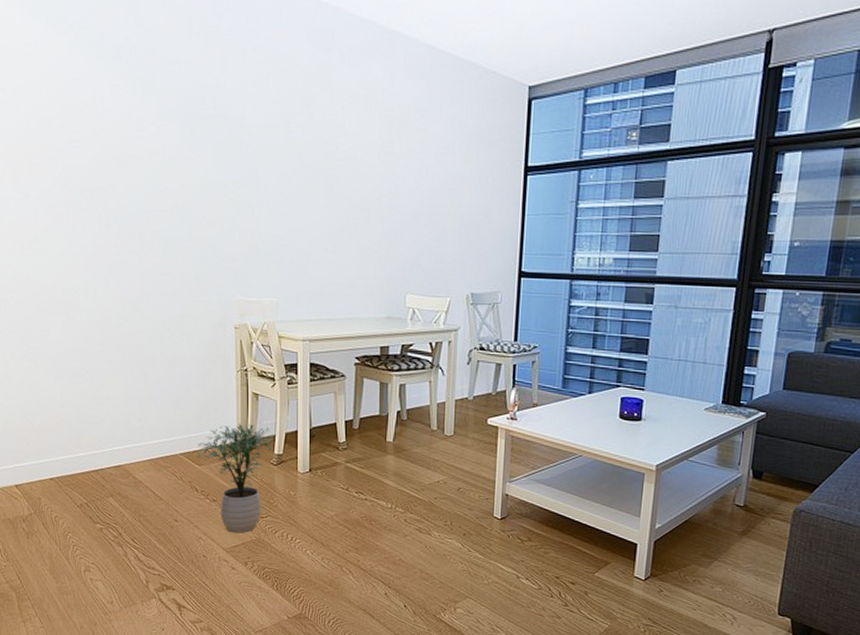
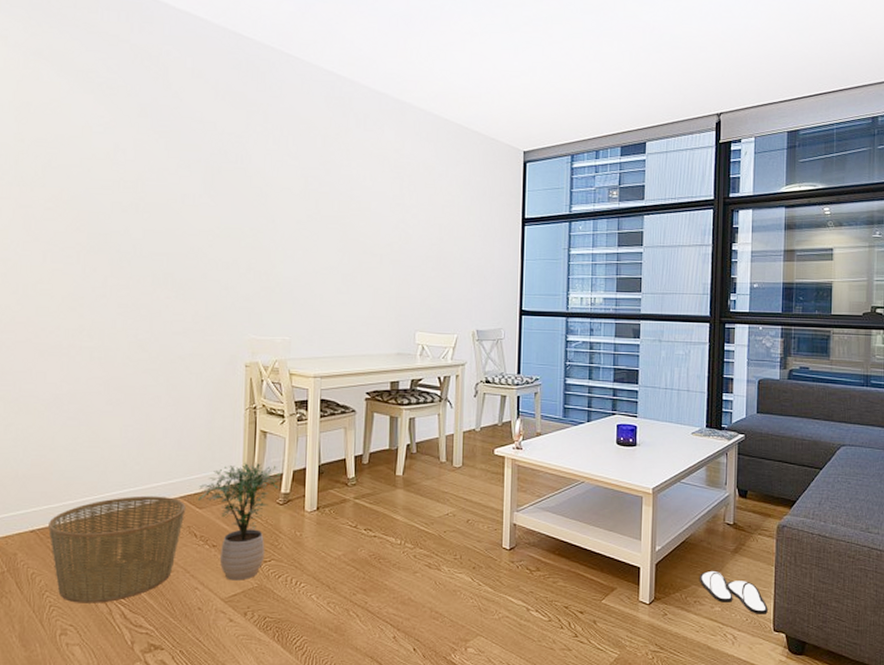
basket: none [65,451,186,546] -> present [48,495,186,603]
slippers: none [701,552,774,598] -> present [700,571,768,614]

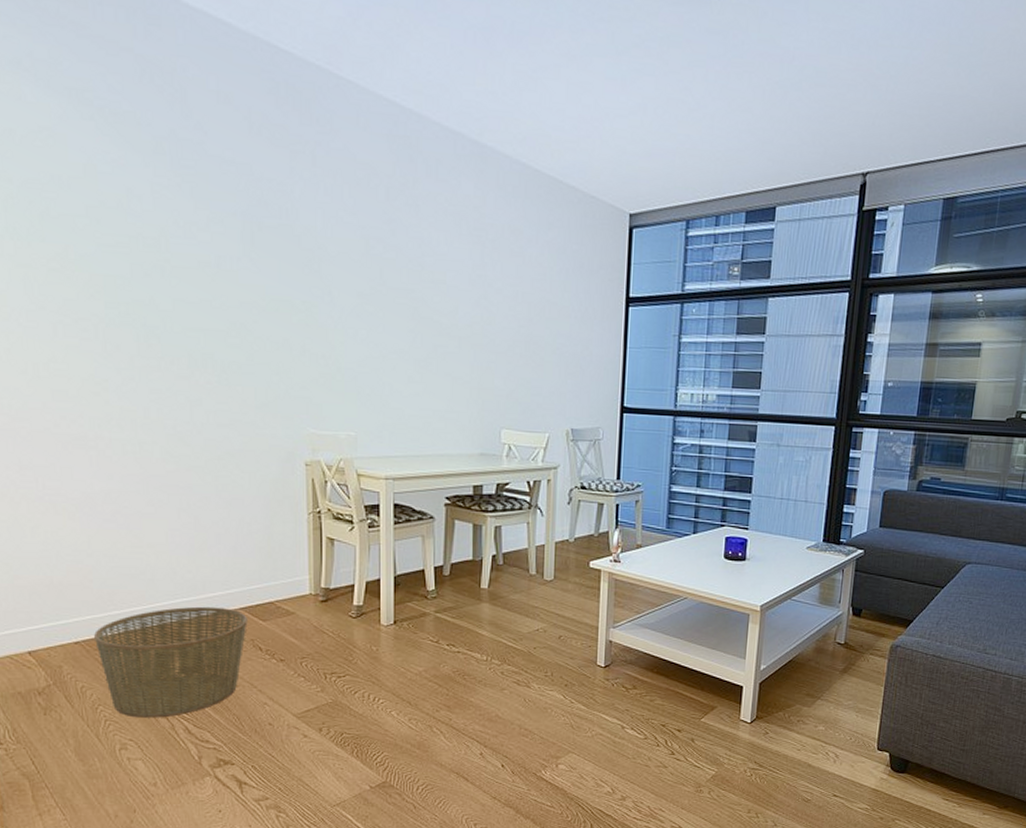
potted plant: present [197,462,283,581] -> none [260,571,355,696]
slippers: present [700,571,768,614] -> none [805,691,873,734]

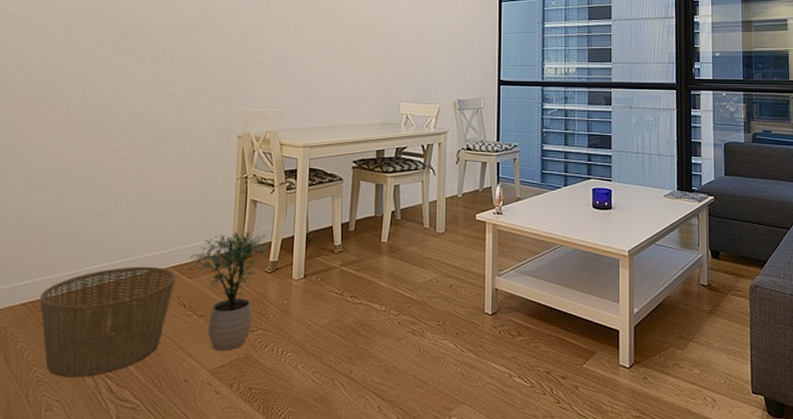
potted plant: none [260,571,355,696] -> present [187,231,272,351]

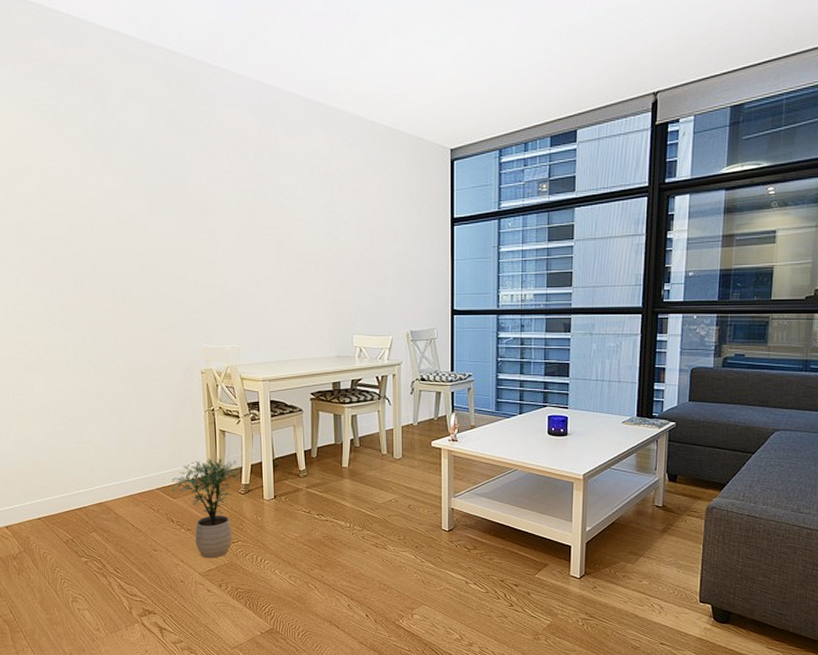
basket: present [40,266,176,378] -> none [51,488,162,577]

